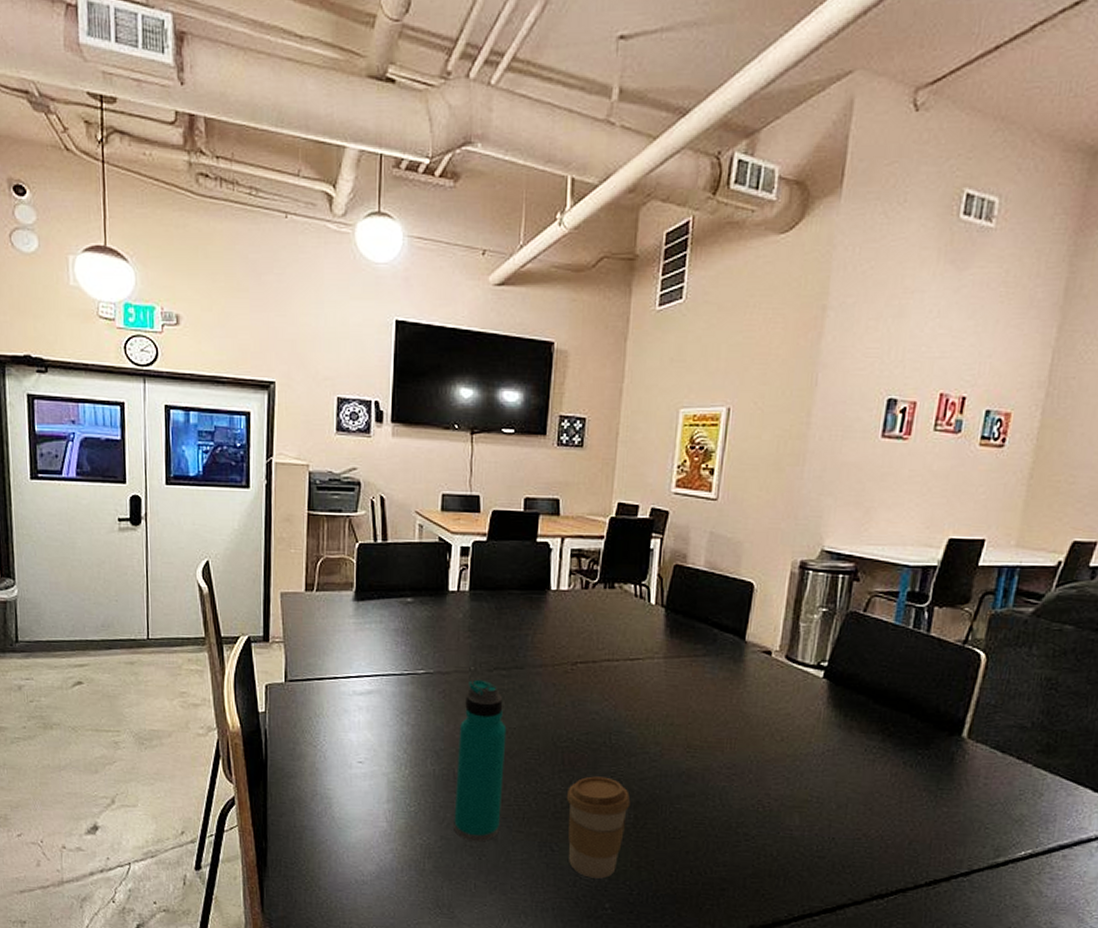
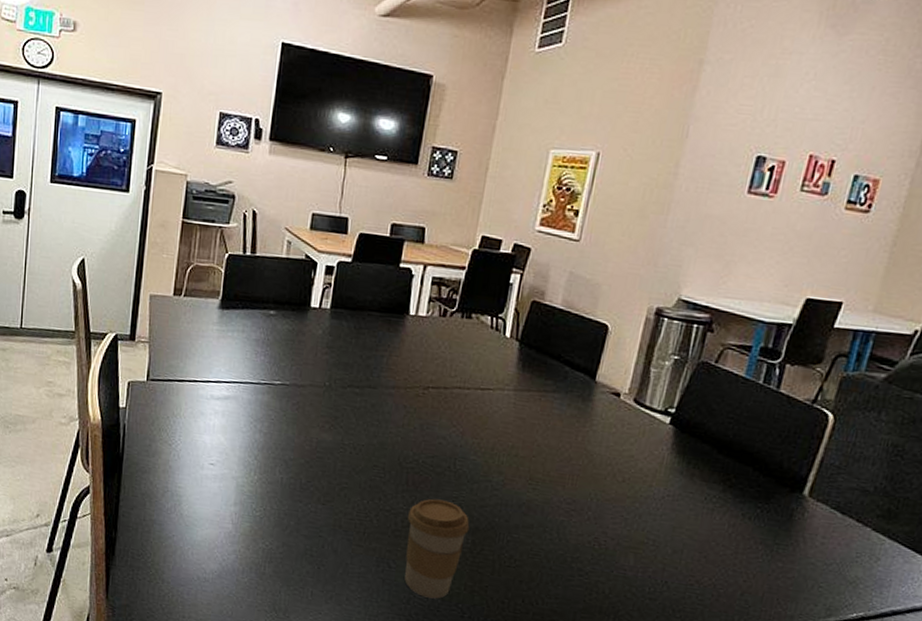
water bottle: present [454,679,507,842] -> none [296,394,355,552]

